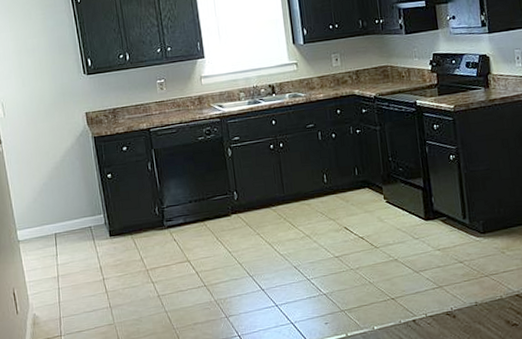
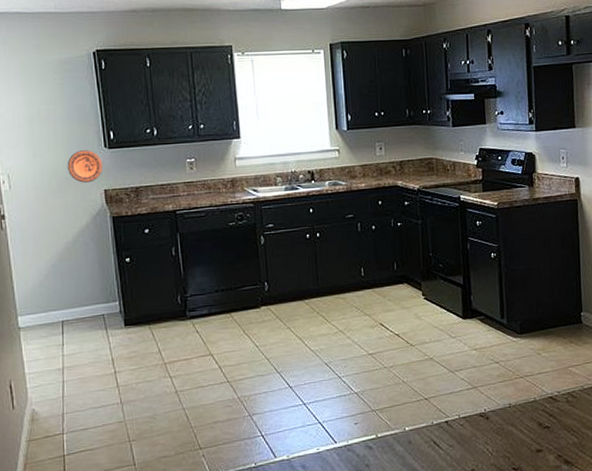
decorative plate: none [52,77,84,107] -> present [67,150,104,183]

